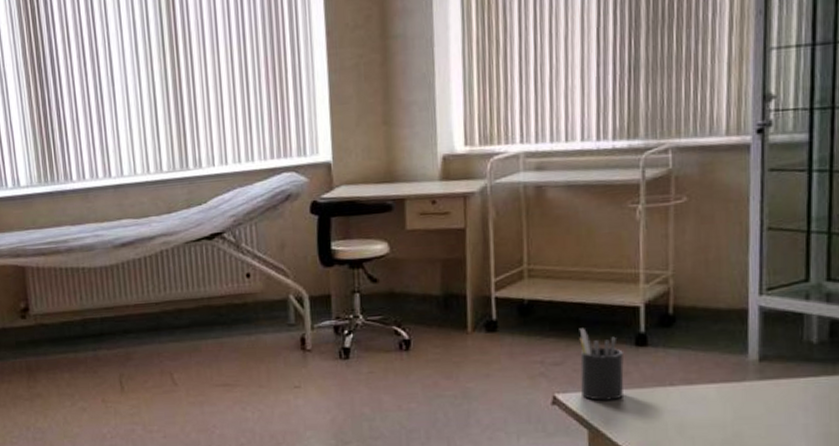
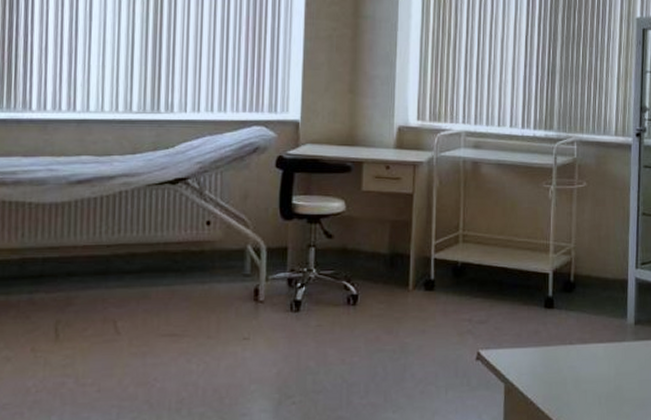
pen holder: present [579,328,624,401] -> none [501,290,535,357]

